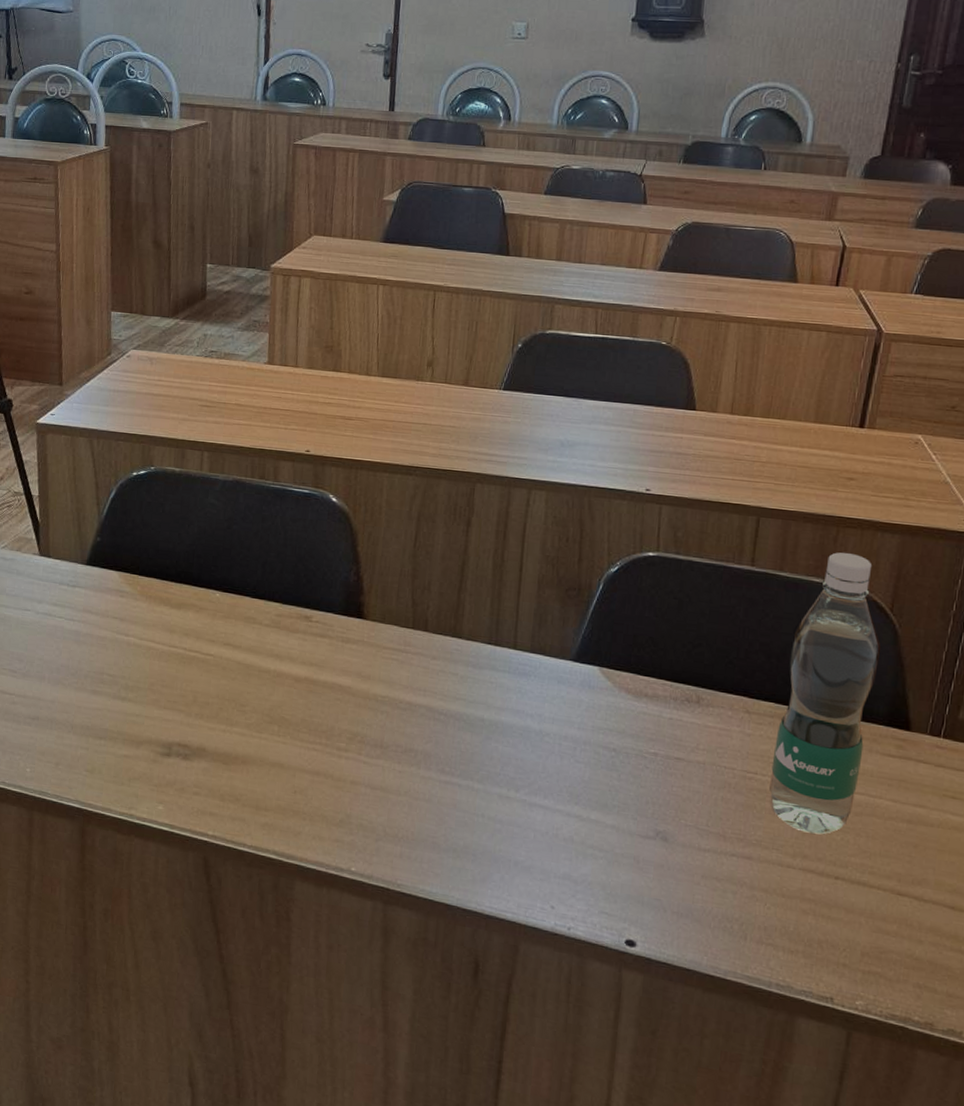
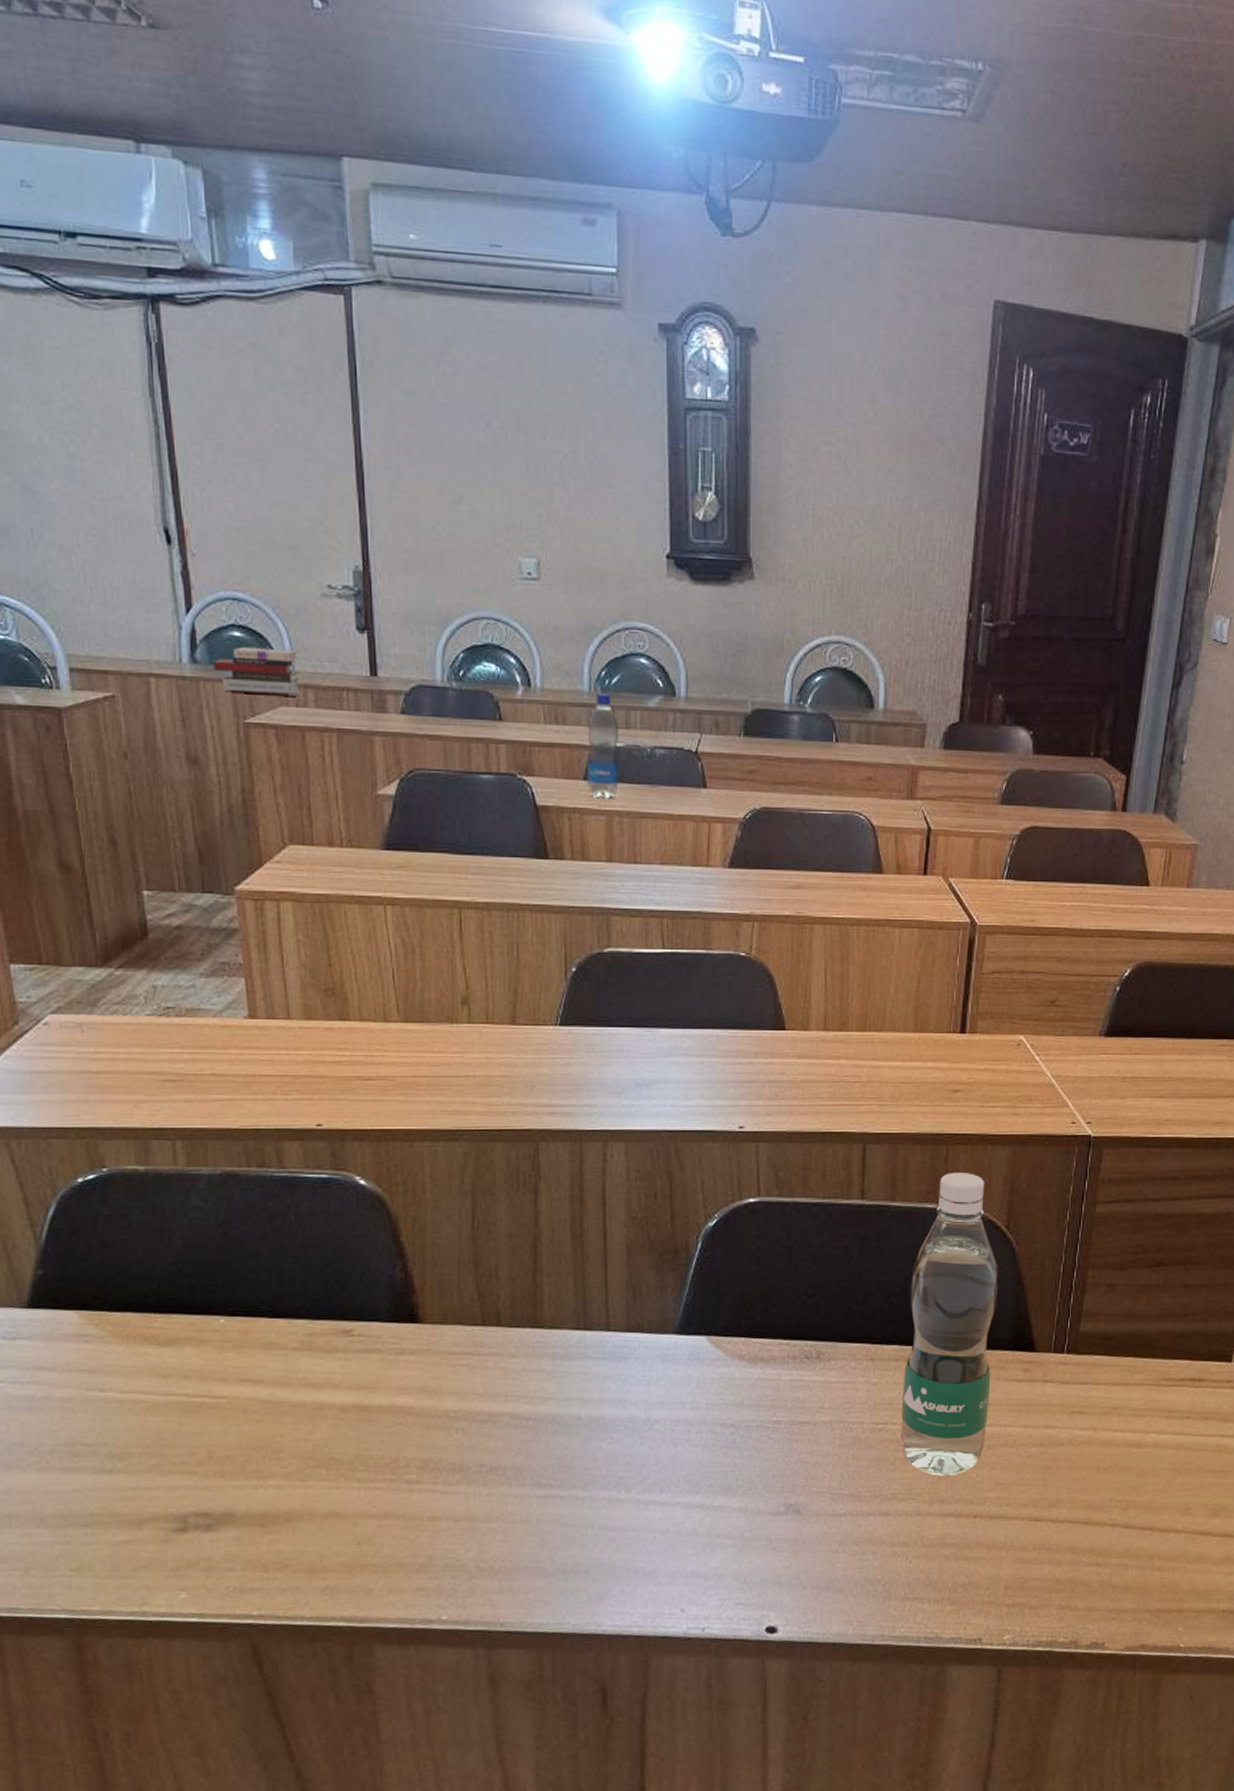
books: none [277,89,338,126] -> present [213,647,301,698]
bottle: none [547,127,578,210] -> present [587,694,619,799]

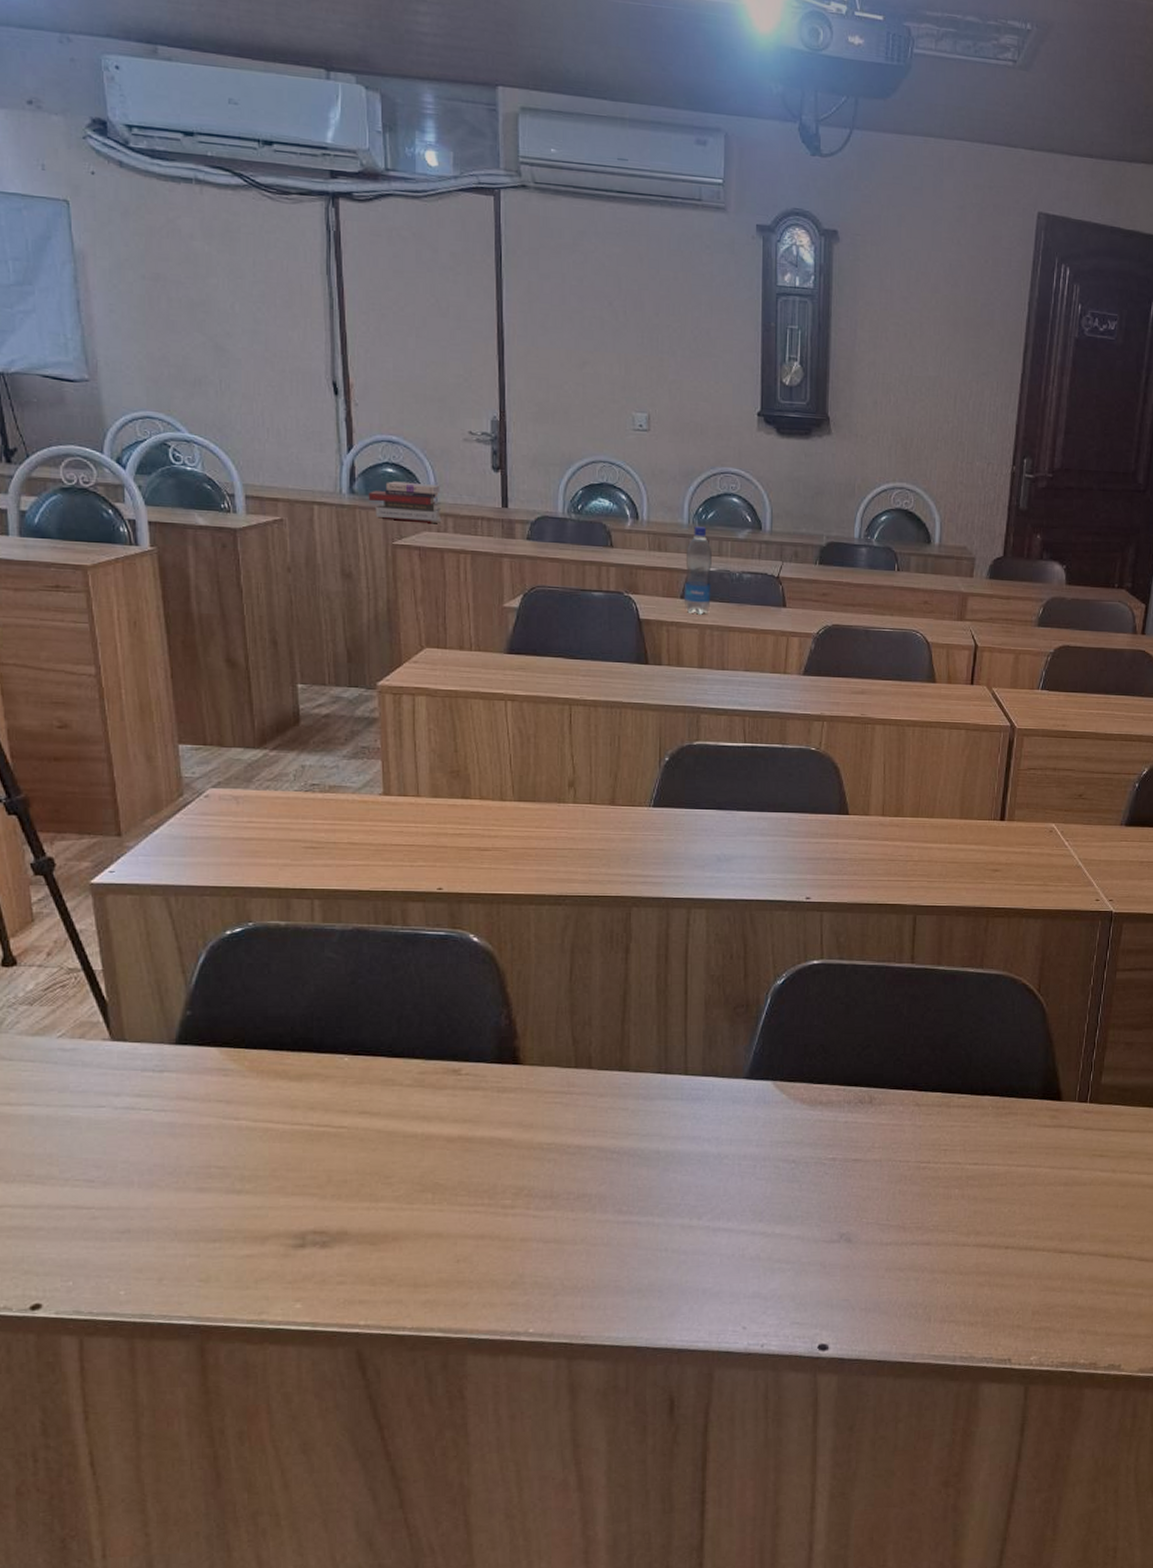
bottle: present [901,1173,1001,1476] -> none [942,942,1032,1210]

